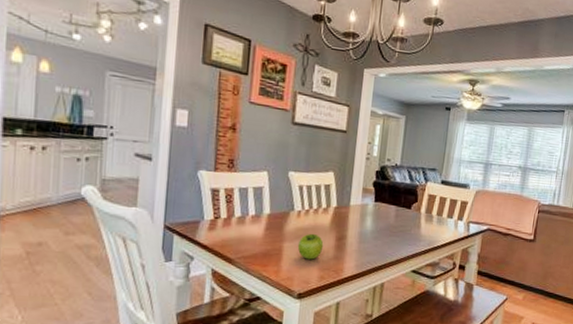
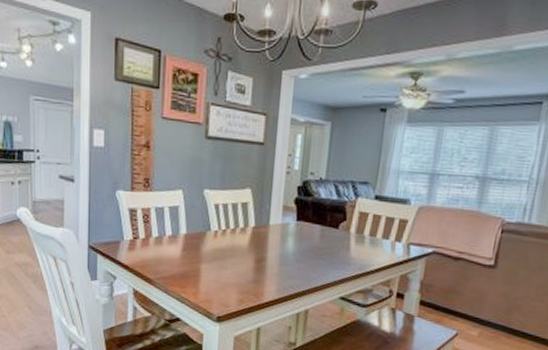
fruit: present [297,233,324,260] -> none [215,254,242,282]

